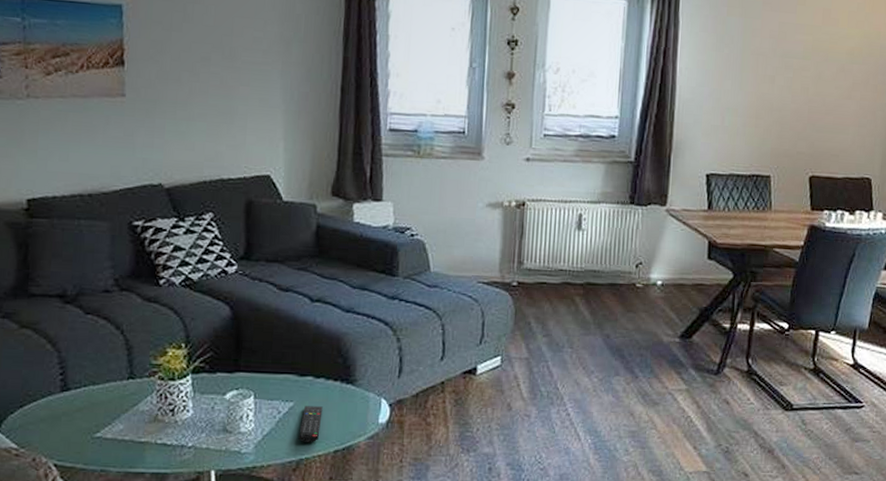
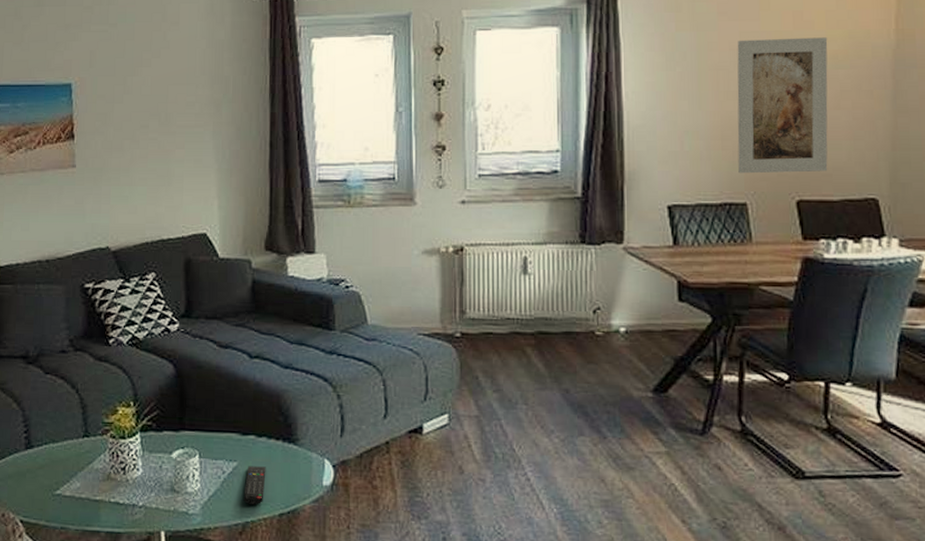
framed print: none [766,29,848,152] -> present [737,37,828,174]

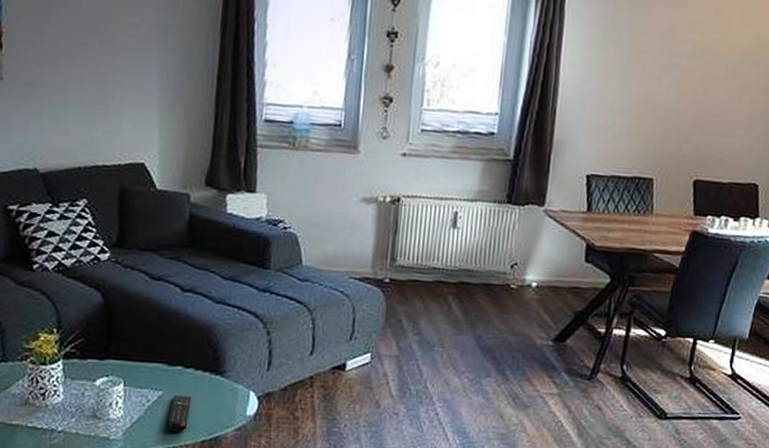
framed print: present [737,37,828,174] -> none [650,27,740,156]

